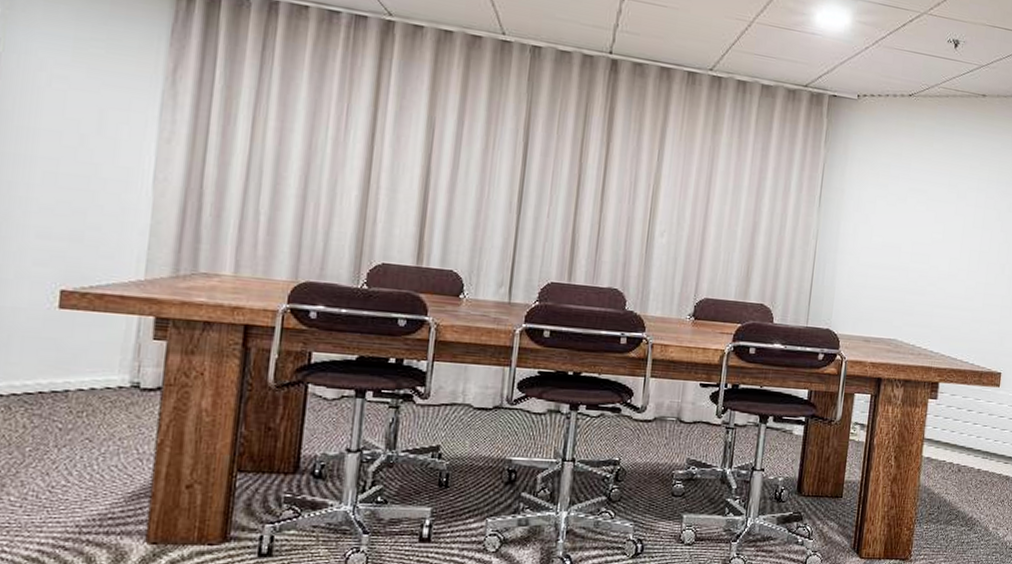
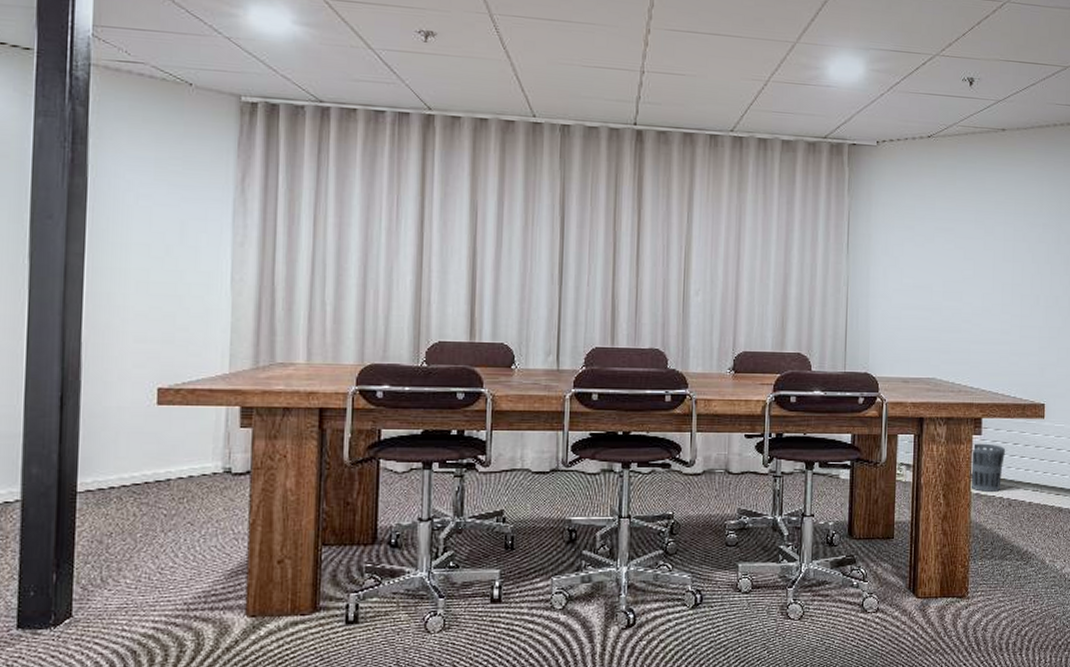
wastebasket: none [922,407,960,457] -> present [970,443,1006,492]

